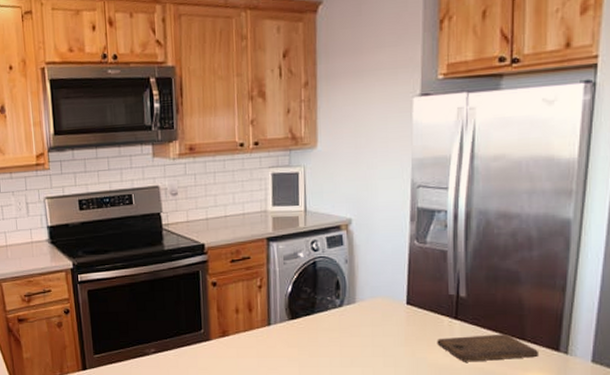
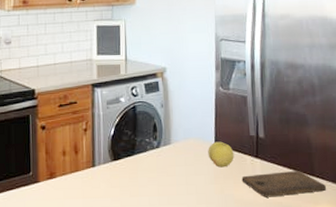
apple: none [398,300,429,329] -> present [208,141,234,168]

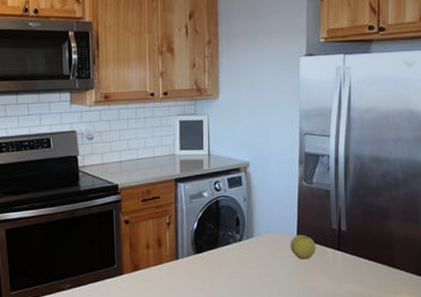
cutting board: present [241,171,327,198] -> none [323,263,407,288]

